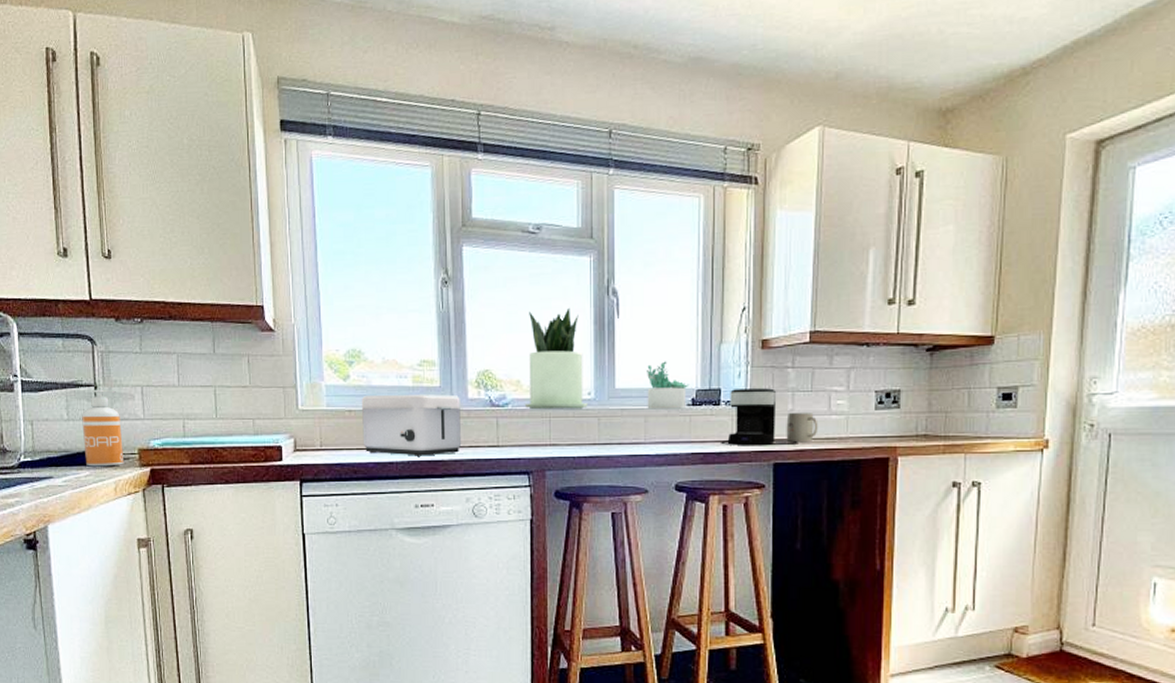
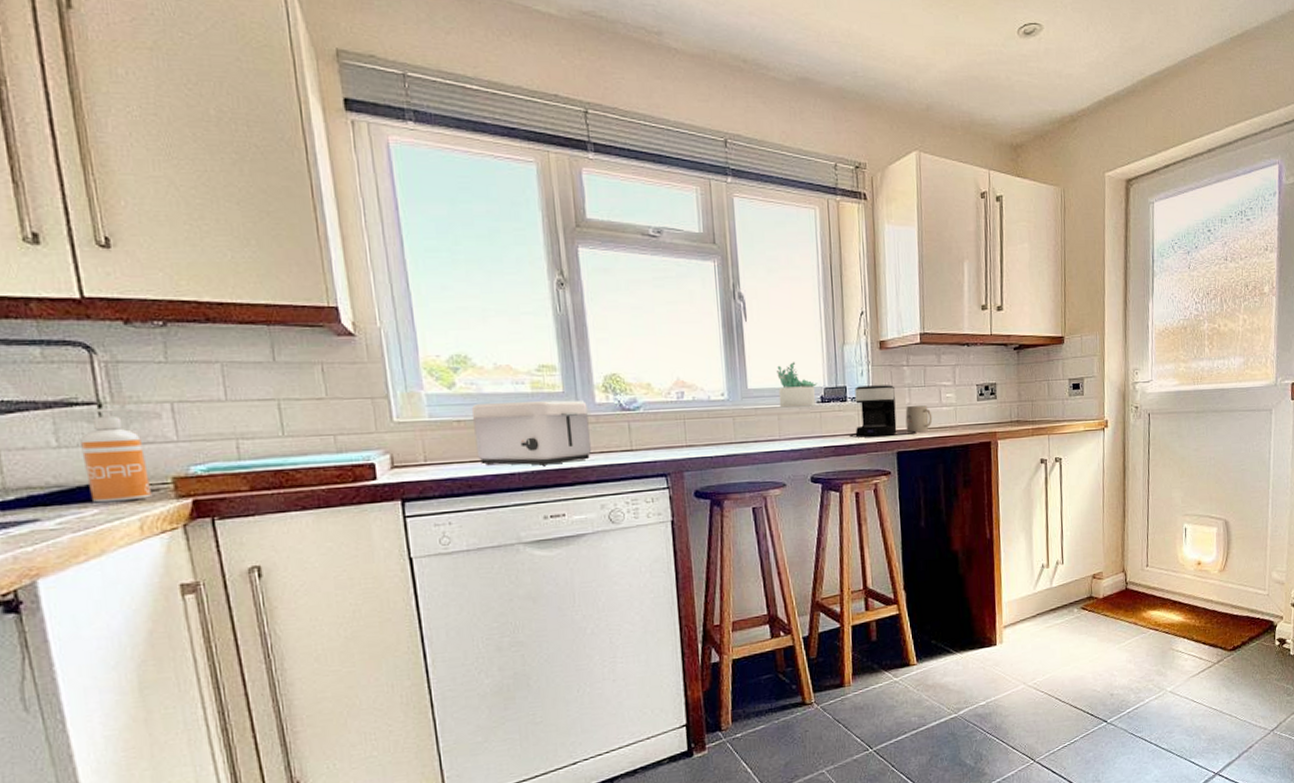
planter: present [524,307,589,410] -> none [655,311,723,413]

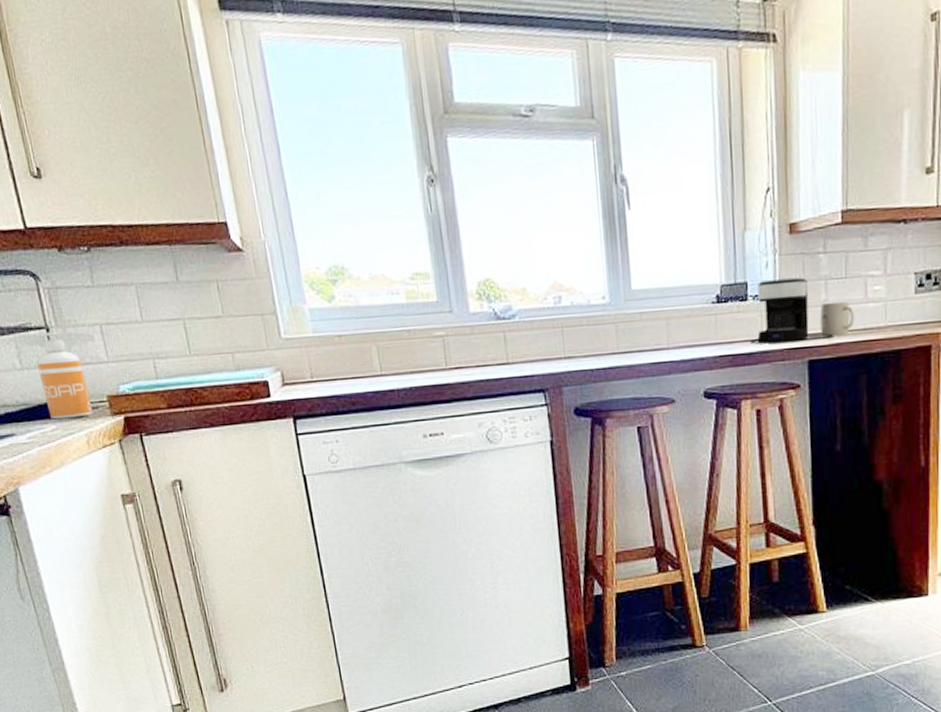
toaster: present [471,400,591,466] -> none [350,310,467,382]
succulent plant: present [776,362,818,408] -> none [663,255,713,311]

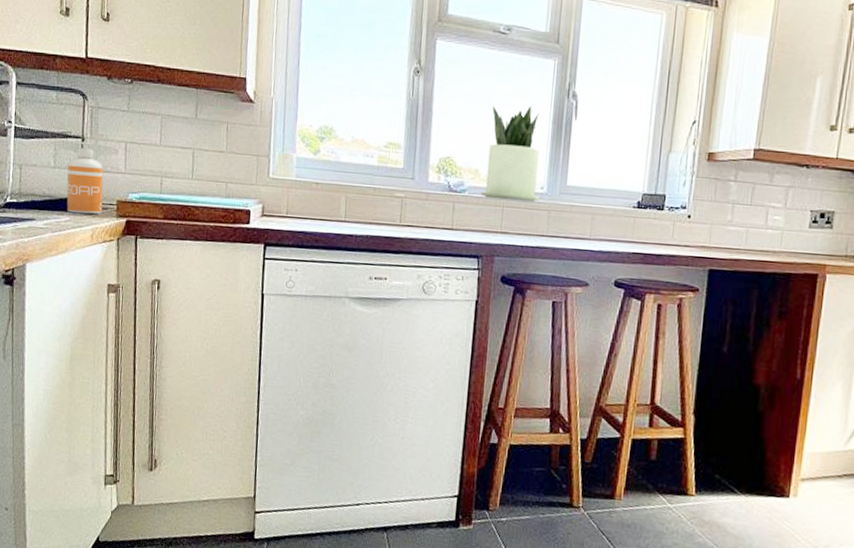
planter: none [529,200,604,321] -> present [480,105,541,202]
coffee maker: present [750,278,834,345] -> none [661,196,734,254]
mug: present [820,302,855,336] -> none [723,224,755,253]

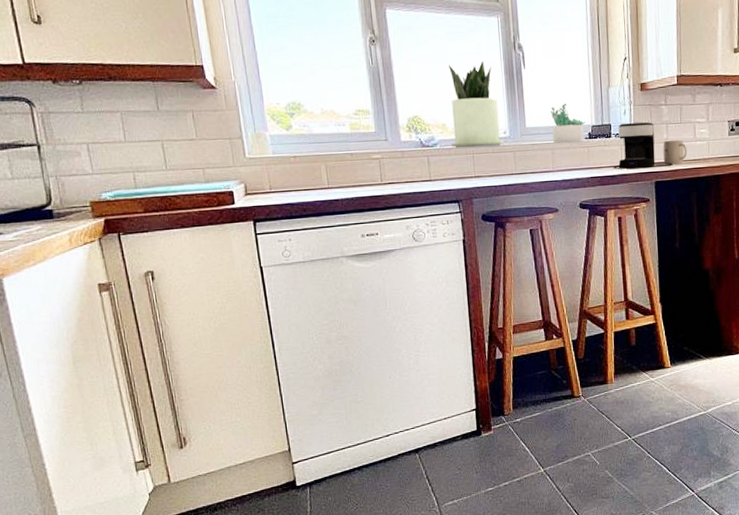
soap dispenser: present [66,141,103,214] -> none [27,148,77,221]
succulent plant: none [595,164,637,211] -> present [550,103,586,144]
coffee maker: none [661,196,734,254] -> present [614,122,673,169]
mug: none [723,224,755,253] -> present [663,140,688,165]

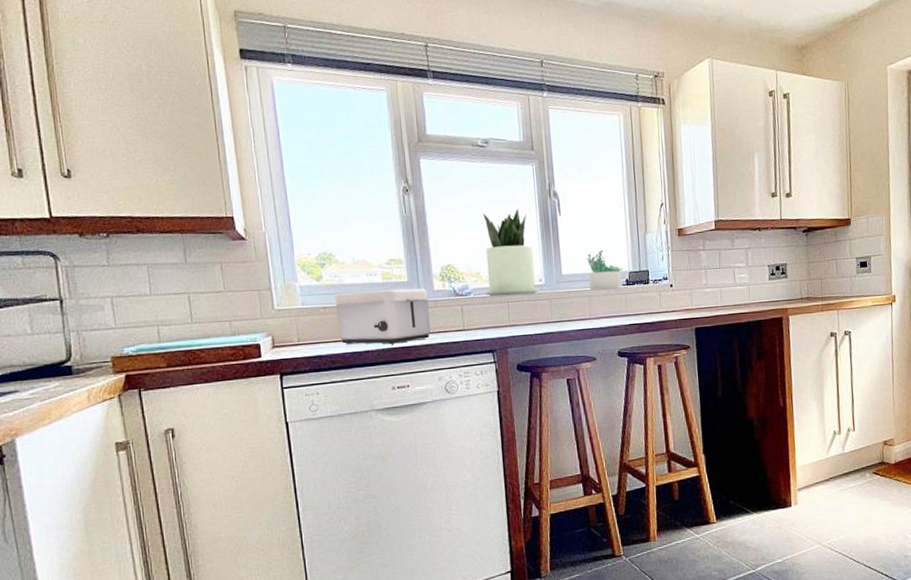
toaster: none [304,138,398,193] -> present [334,288,430,345]
coffee maker: present [614,122,673,169] -> none [652,267,713,316]
mug: present [663,140,688,165] -> none [702,285,728,310]

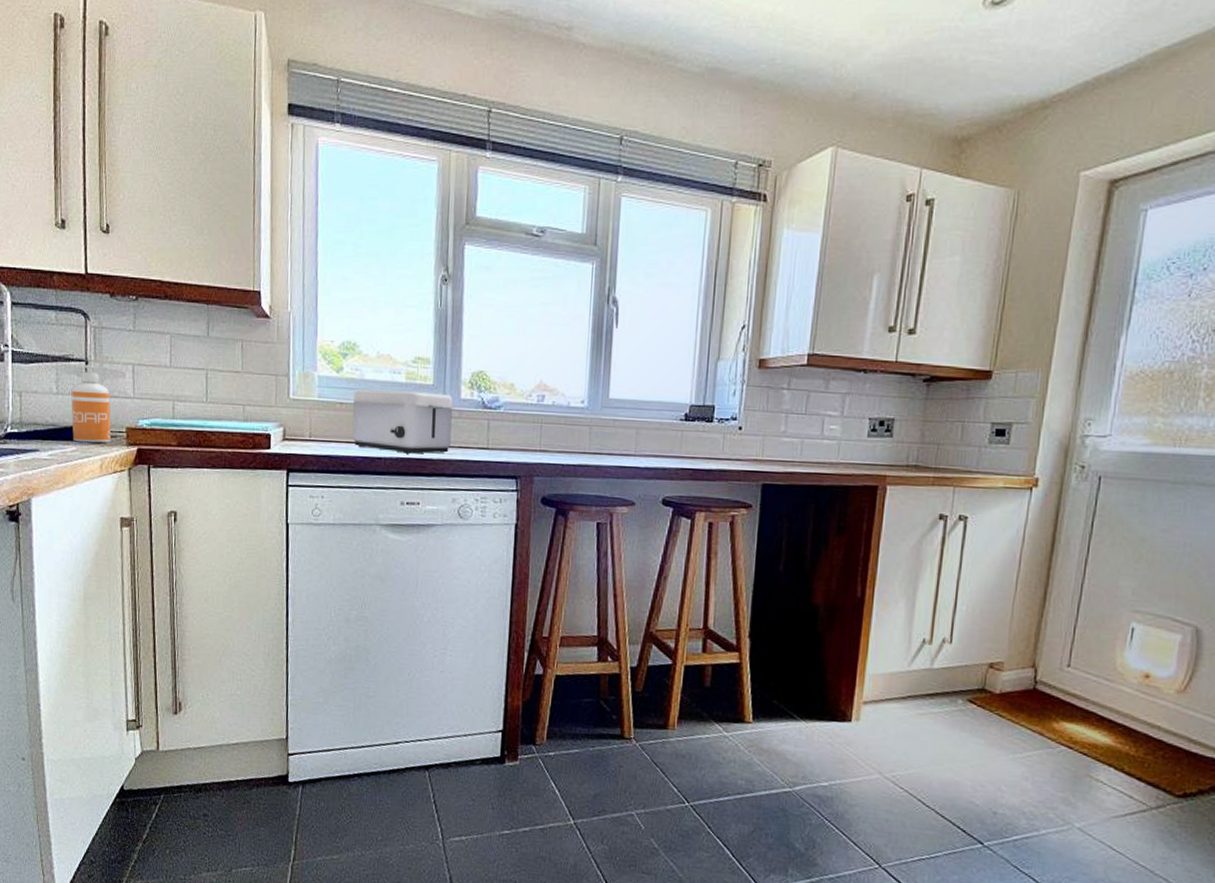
soap dispenser: none [47,302,97,378] -> present [71,364,112,443]
planter: present [483,208,541,297] -> none [516,313,582,417]
succulent plant: present [586,250,623,291] -> none [639,374,684,424]

